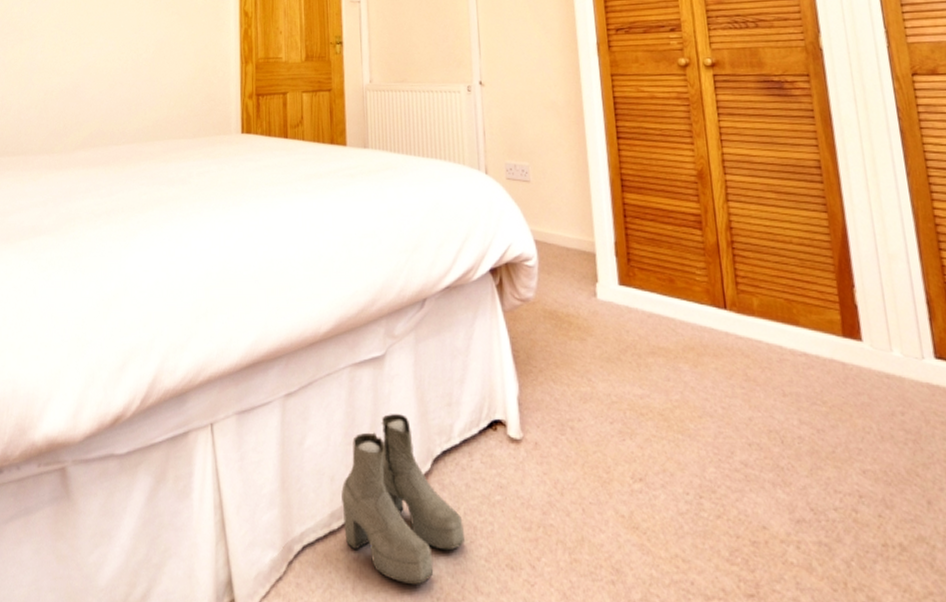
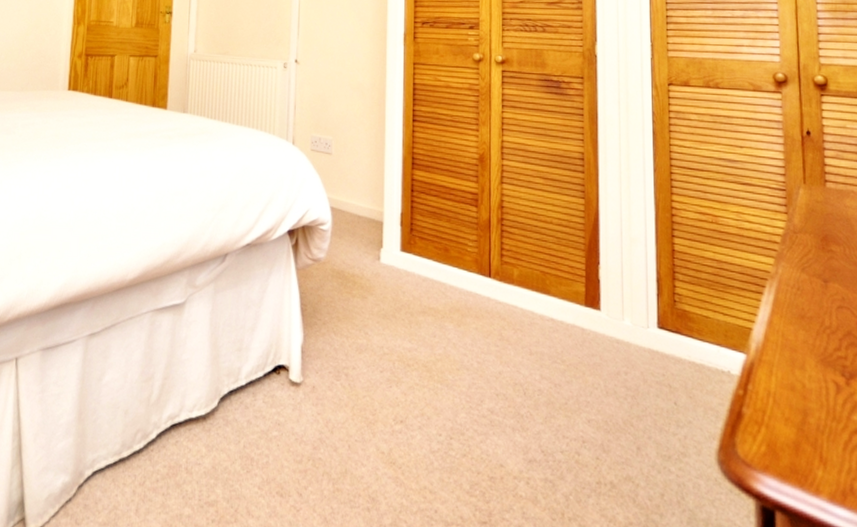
boots: present [341,414,464,586] -> none [133,356,242,509]

